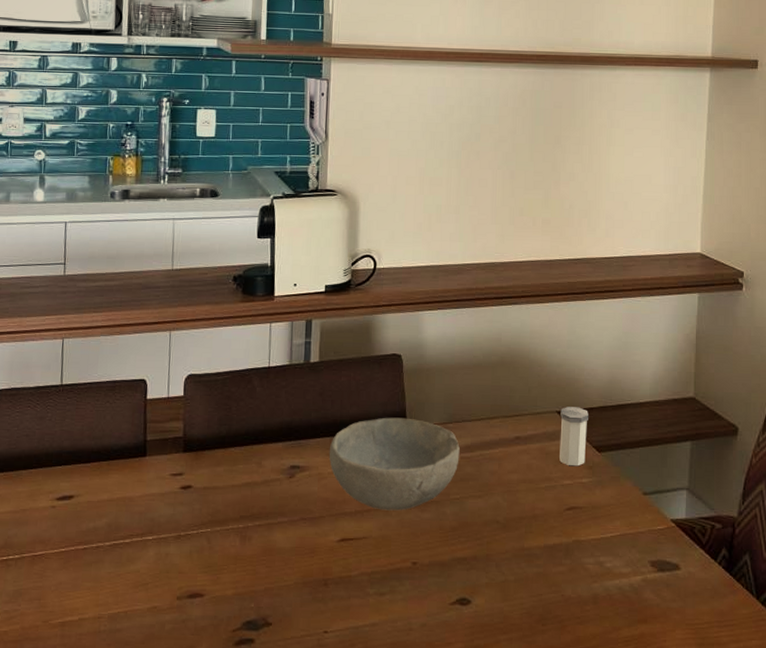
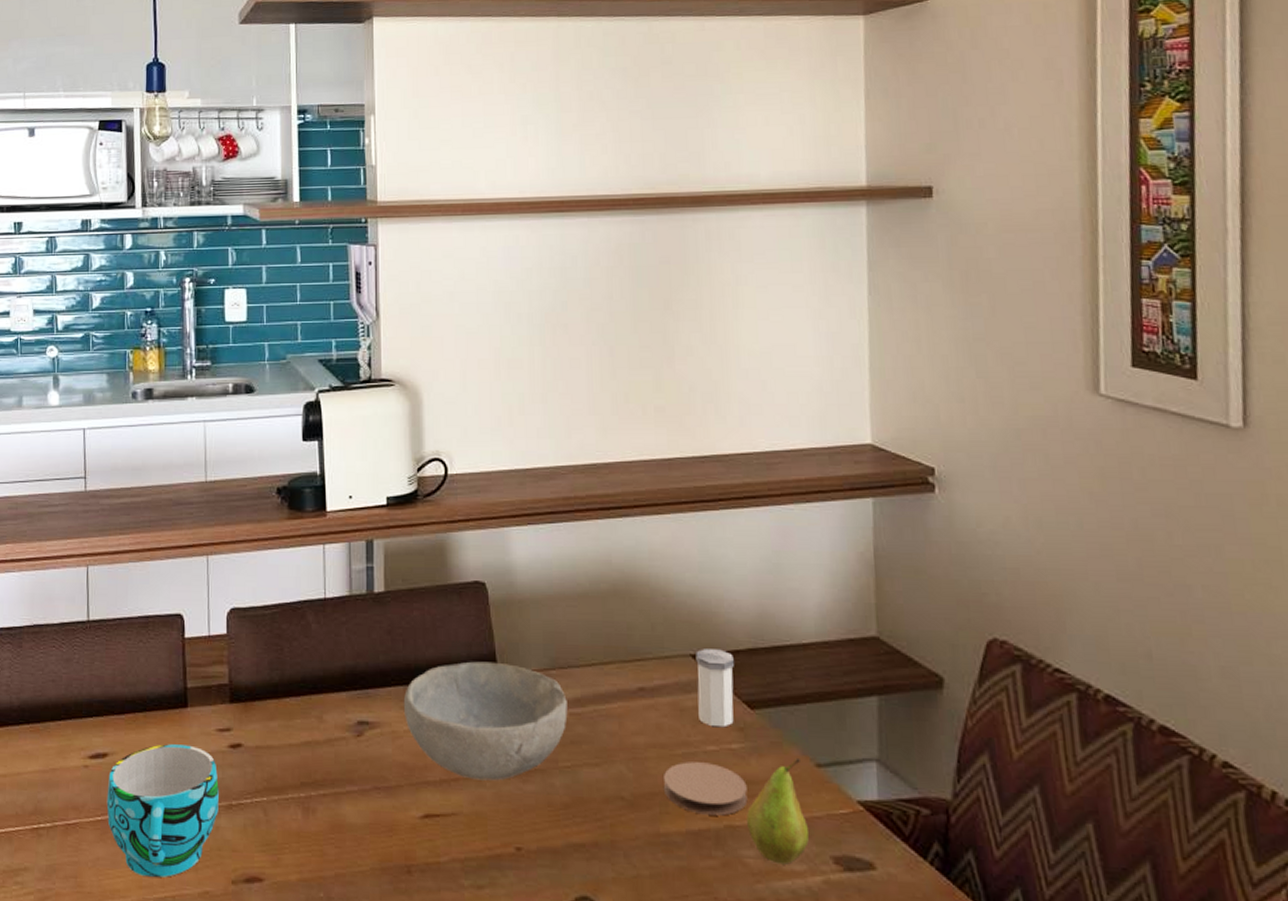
cup: none [70,487,170,597] -> present [106,744,219,878]
coaster: none [529,493,592,533] -> present [663,762,748,816]
fruit: none [590,488,634,568] -> present [747,757,809,865]

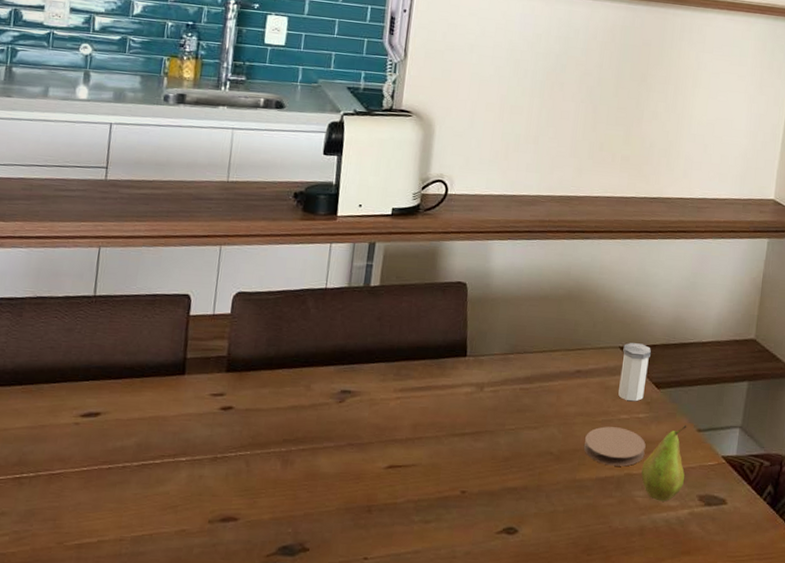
cup: present [106,744,219,878] -> none [93,405,207,519]
bowl: present [403,661,568,781] -> none [382,345,519,440]

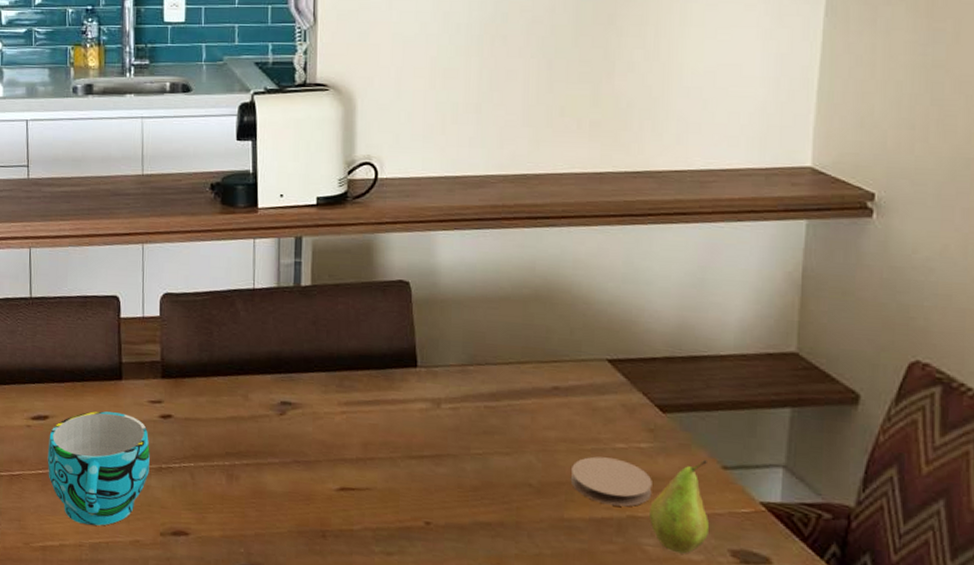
cup: none [93,405,207,519] -> present [47,411,150,526]
salt shaker: present [618,343,651,402] -> none [610,354,650,428]

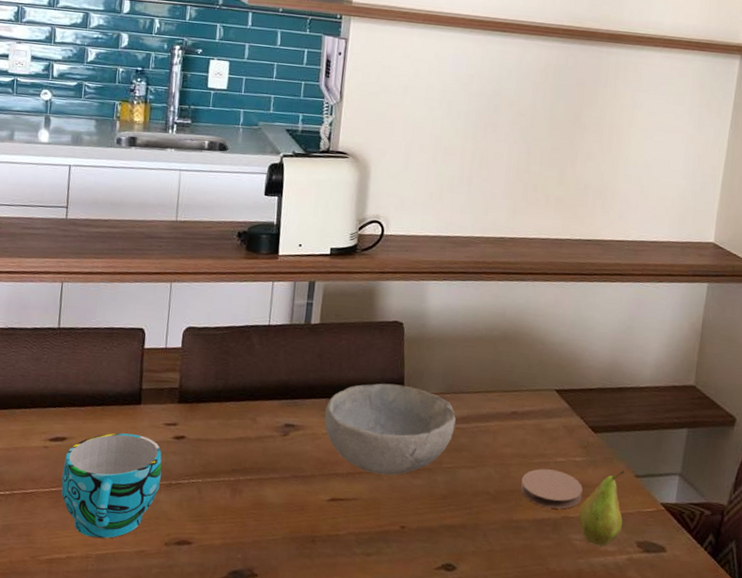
bowl: none [324,353,483,462] -> present [324,383,456,476]

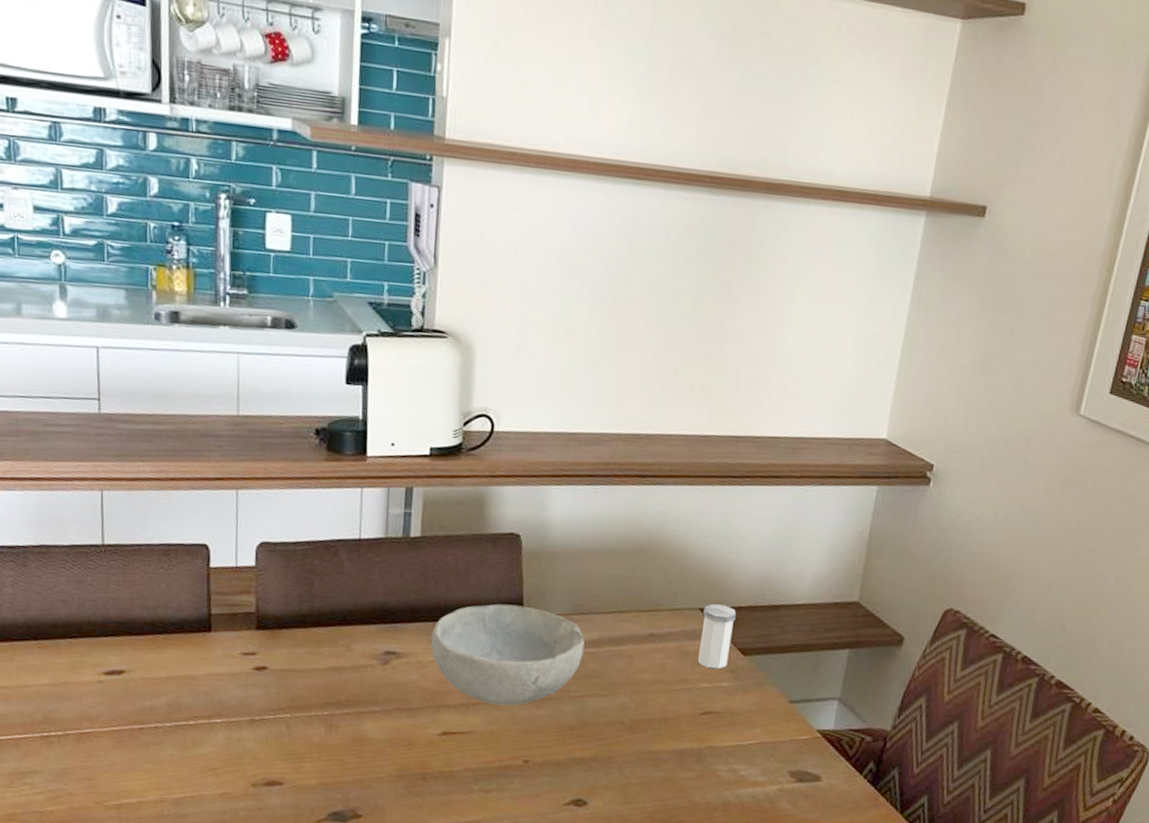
cup: present [61,433,162,539] -> none [123,664,242,781]
coaster: present [520,468,583,509] -> none [659,695,730,739]
salt shaker: none [554,386,587,445] -> present [698,604,736,669]
fruit: present [578,469,625,546] -> none [725,695,777,777]

